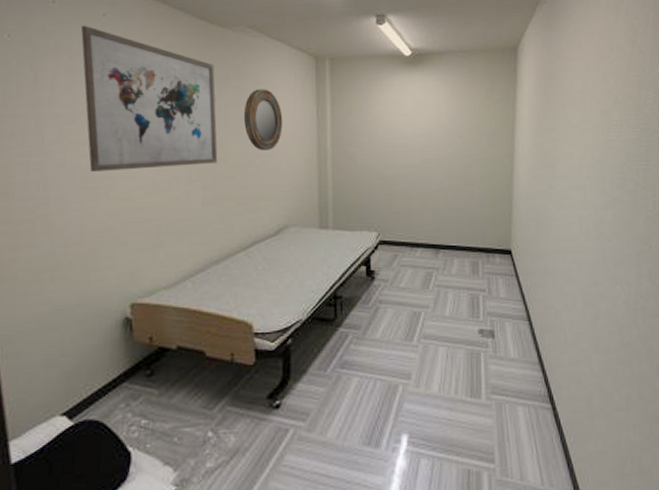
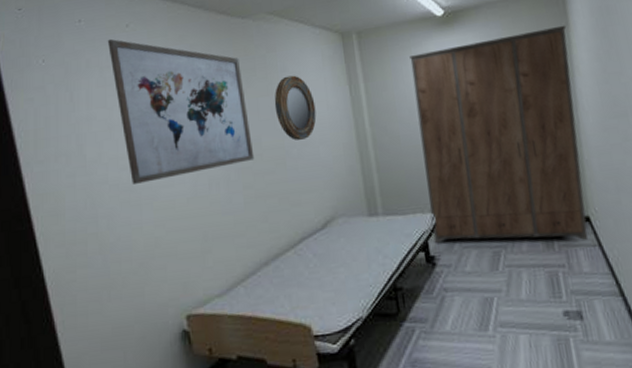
wardrobe: none [375,81,515,270] -> present [410,25,589,243]

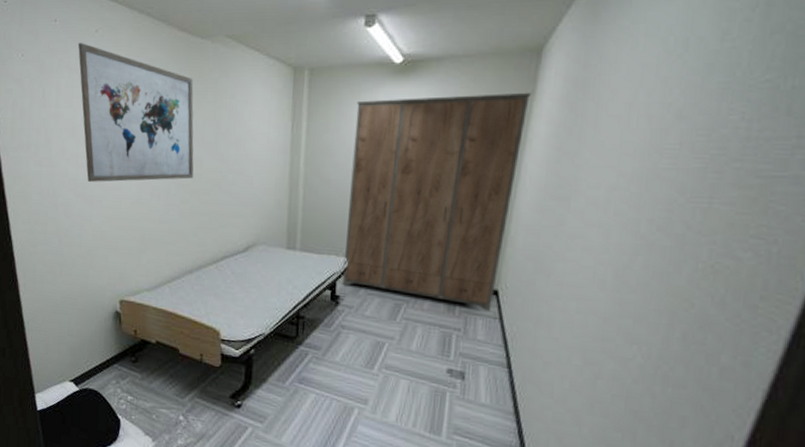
home mirror: present [274,75,317,141] -> none [218,103,257,167]

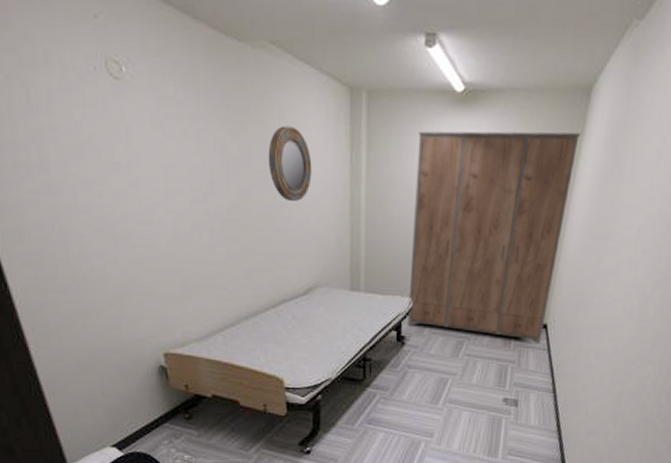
wall art: present [77,42,194,182] -> none [70,29,242,216]
home mirror: none [218,103,257,167] -> present [268,126,312,201]

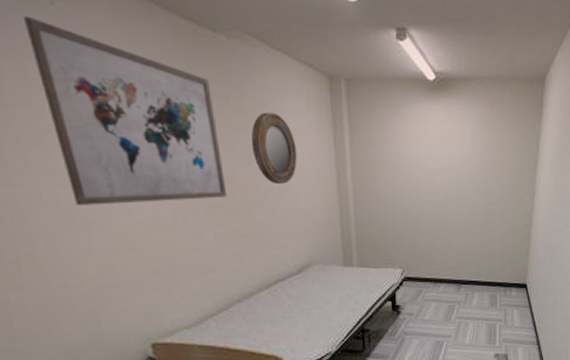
wall art: none [70,29,242,216] -> present [22,15,228,205]
wardrobe: present [407,131,581,344] -> none [397,115,540,302]

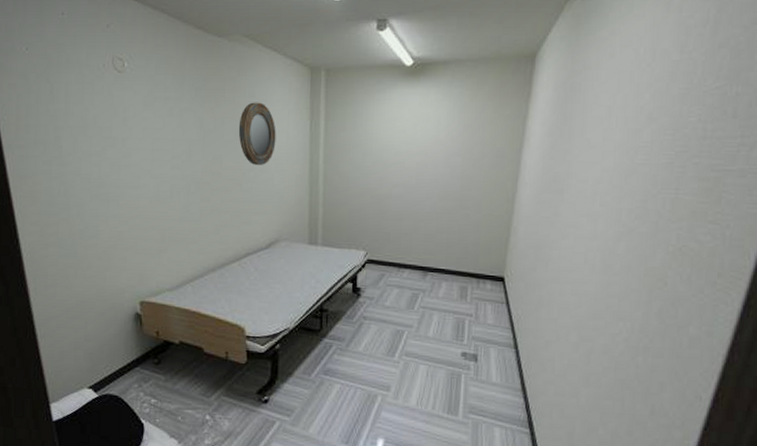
wall art: present [22,15,228,205] -> none [88,37,214,181]

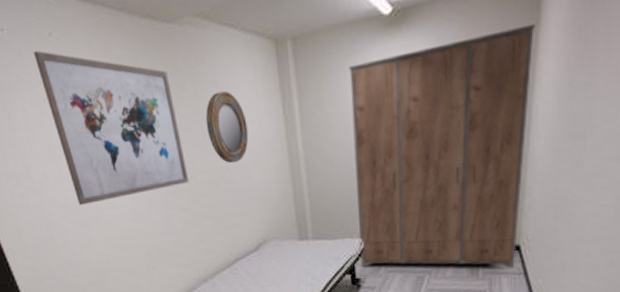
wall art: none [88,37,214,181] -> present [33,50,190,205]
wardrobe: none [362,95,528,297] -> present [349,23,536,268]

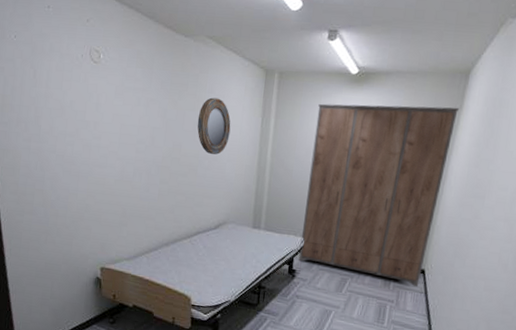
wall art: present [33,50,190,205] -> none [69,29,176,162]

